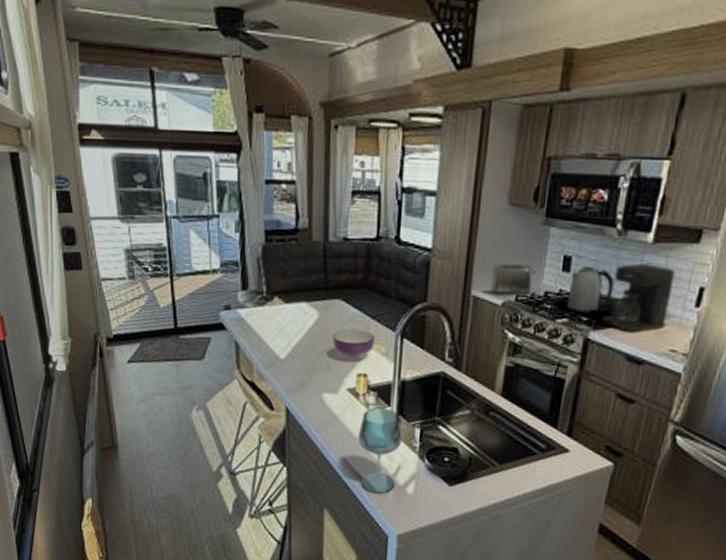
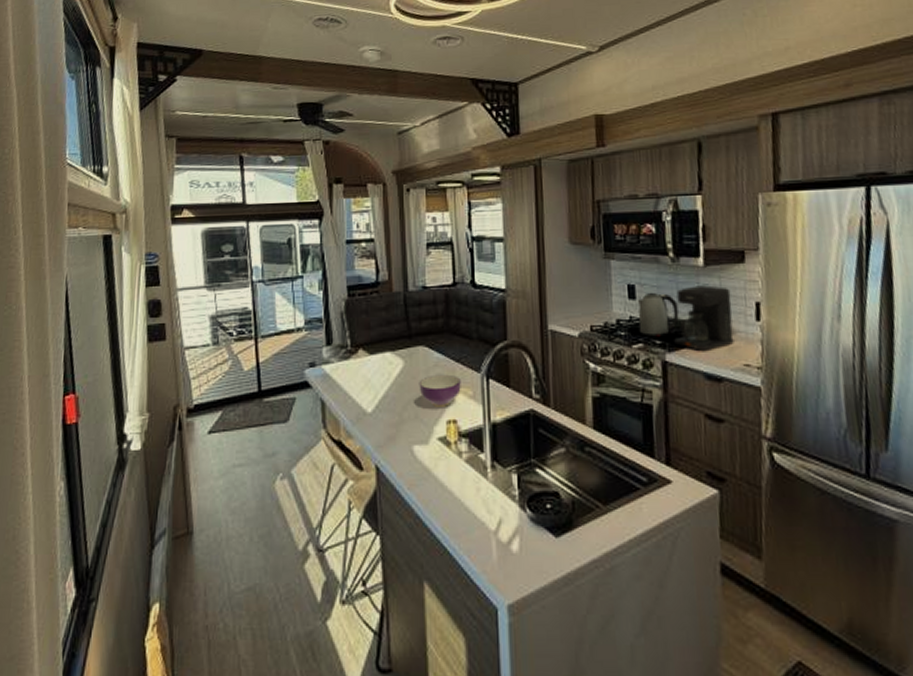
wine glass: present [357,407,402,494] -> none [453,455,500,556]
toaster: present [491,263,536,296] -> none [565,295,605,328]

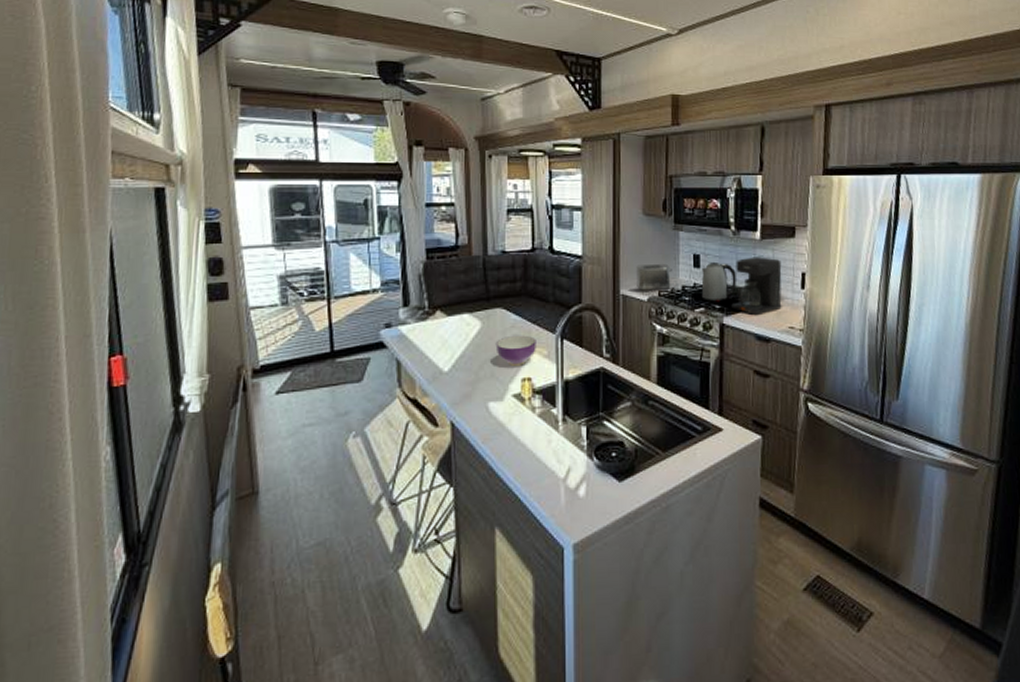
toaster: none [565,295,605,328] -> present [636,263,672,293]

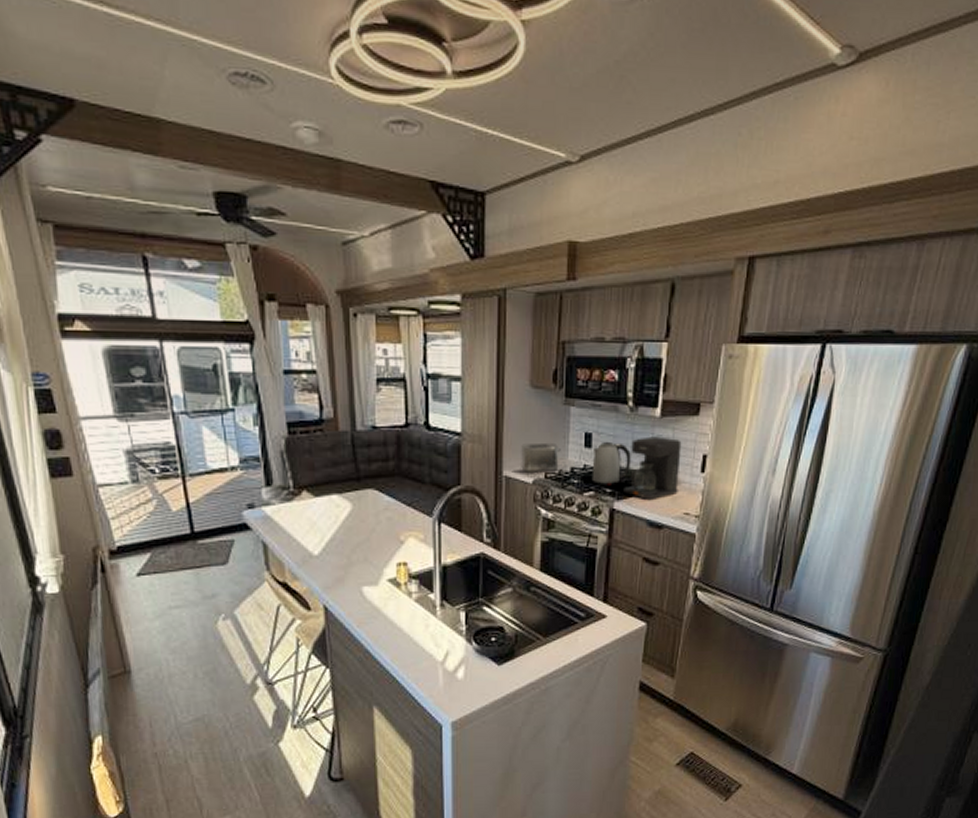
bowl: present [495,335,536,366] -> none [368,518,412,550]

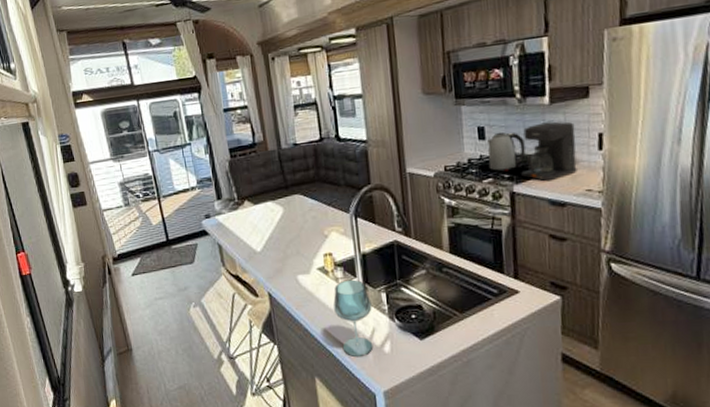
wine glass: none [402,595,448,683] -> present [333,279,373,357]
toaster: present [521,442,561,474] -> none [420,139,457,169]

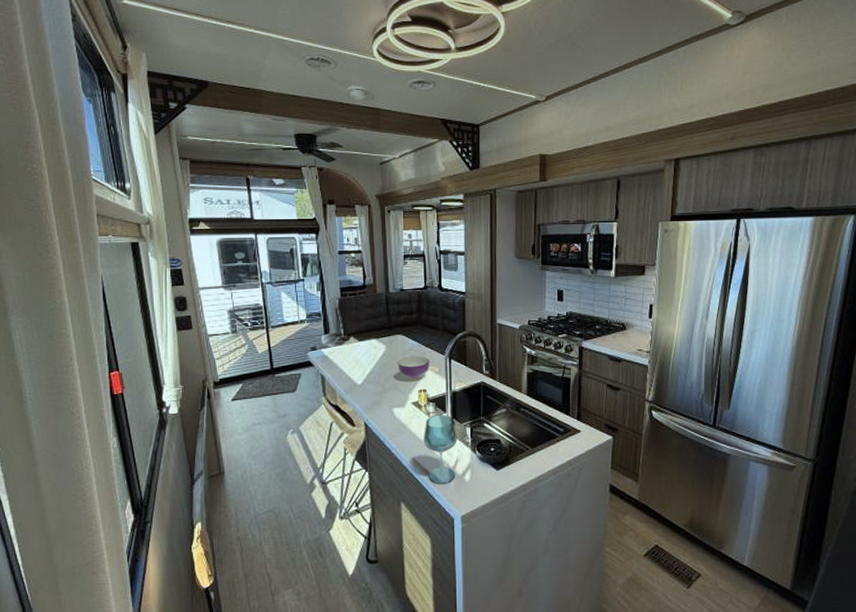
bowl: none [297,216,334,244] -> present [397,356,430,380]
kettle: present [487,132,526,174] -> none [564,296,594,330]
coffee maker: present [521,121,577,182] -> none [589,291,633,340]

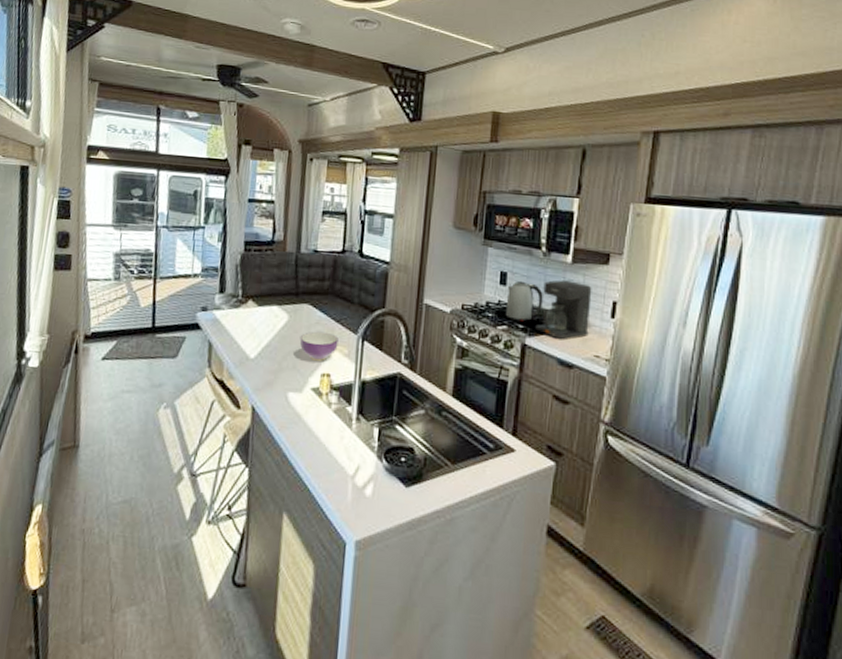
wine glass: present [423,414,457,484] -> none [319,406,362,496]
kettle: none [564,296,594,330] -> present [505,280,543,324]
coffee maker: none [589,291,633,340] -> present [535,280,592,340]

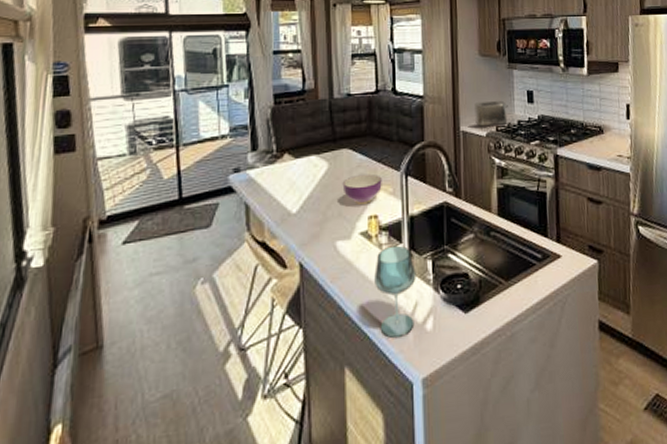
wine glass: none [319,406,362,496] -> present [373,245,416,338]
toaster: none [440,276,478,305] -> present [475,100,508,128]
kettle: present [505,280,543,324] -> none [535,97,568,136]
coffee maker: present [535,280,592,340] -> none [564,91,610,146]

